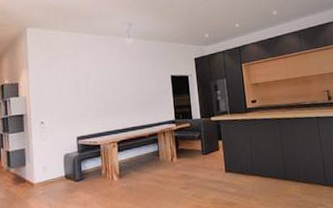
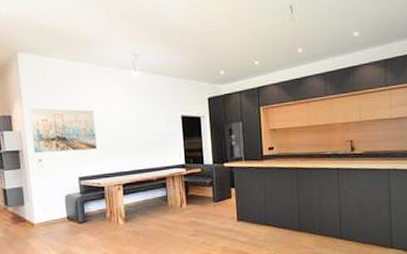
wall art: none [35,74,94,116] -> present [29,108,97,153]

